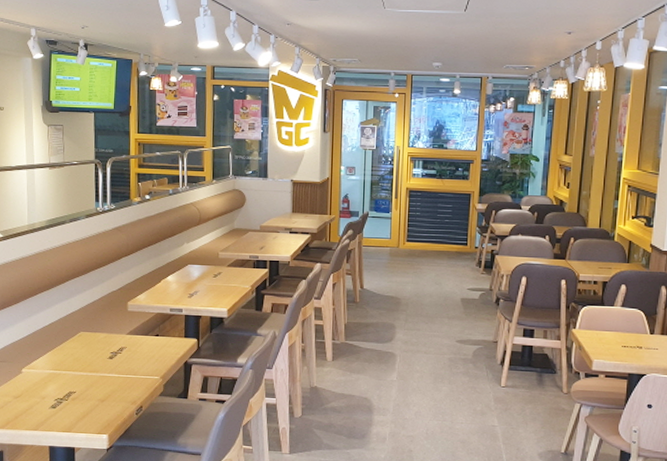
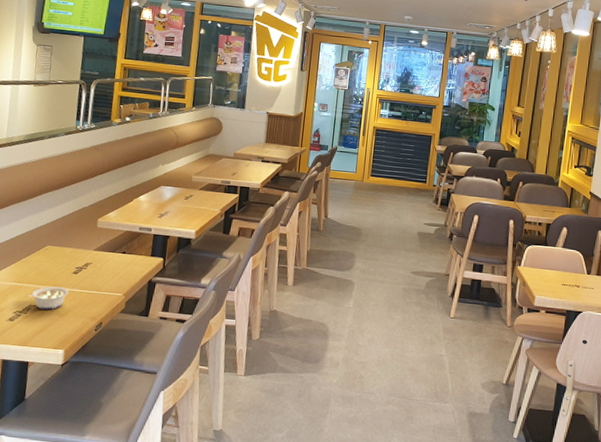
legume: none [66,372,107,396] -> present [27,286,69,310]

